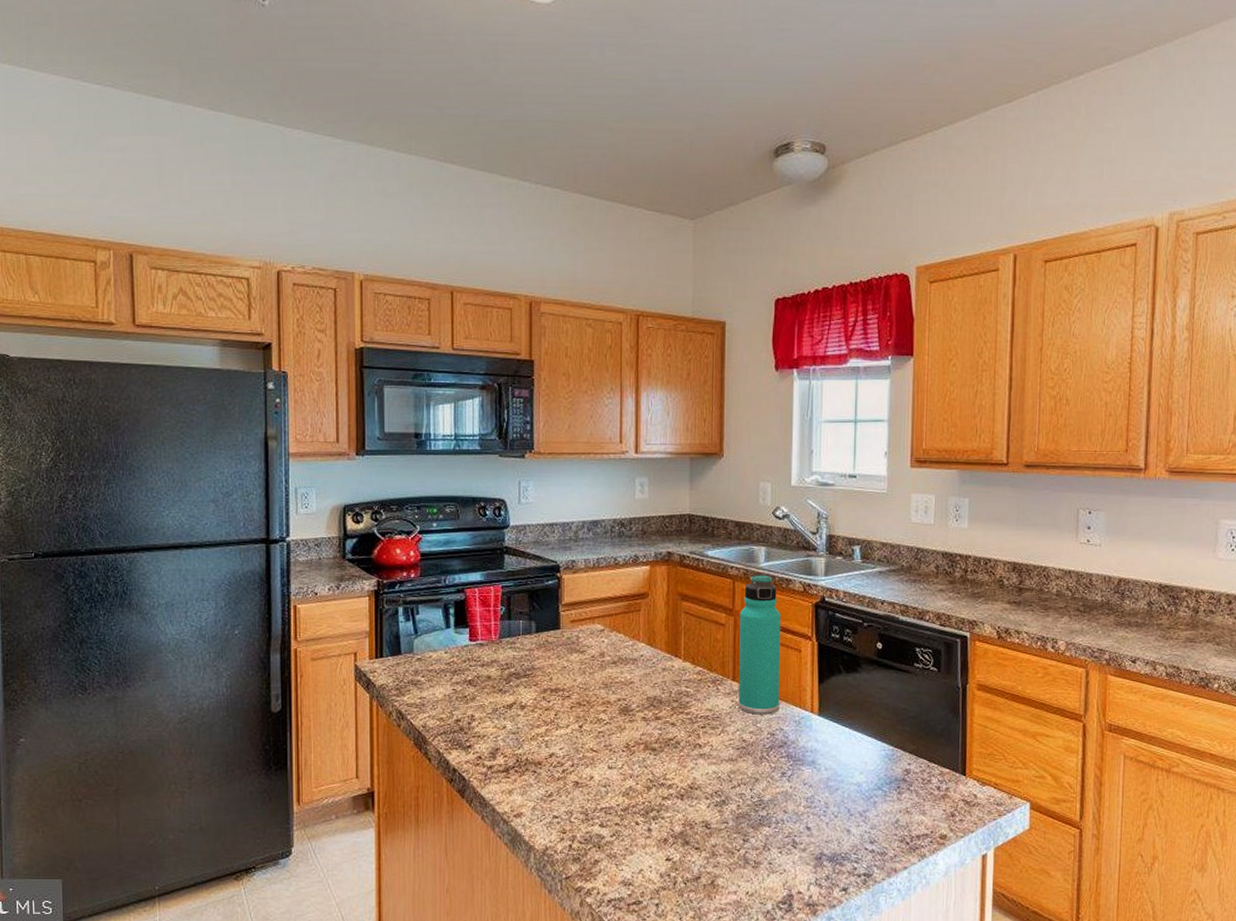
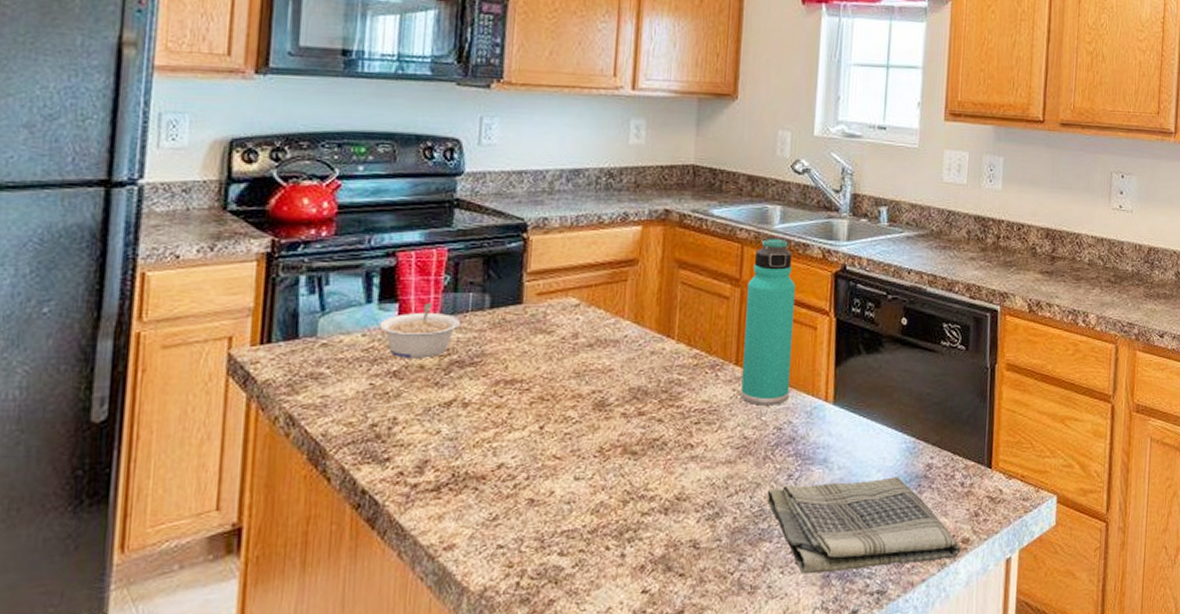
legume: none [457,628,515,671] -> present [379,302,462,359]
dish towel: none [764,779,940,855] -> present [767,477,962,574]

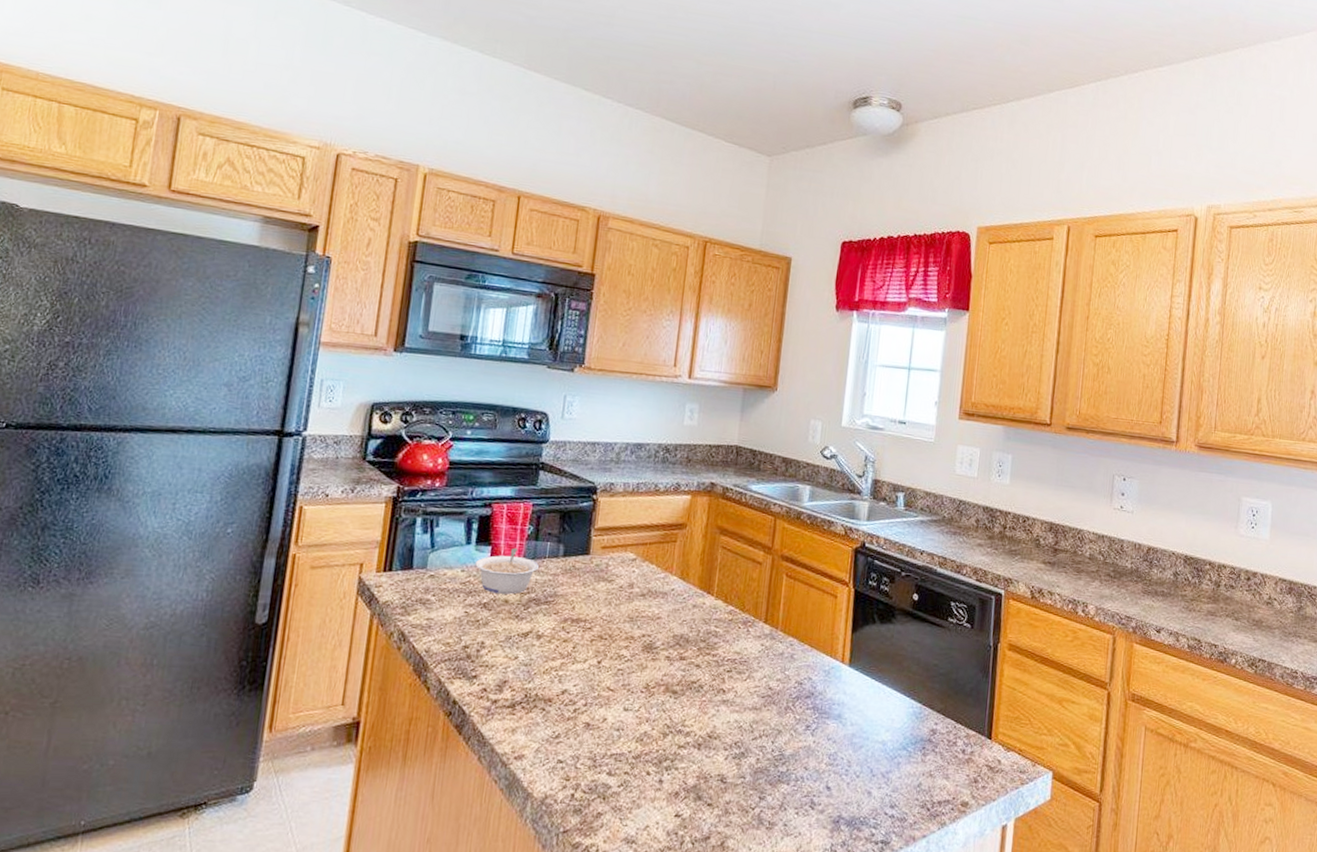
thermos bottle: present [741,237,796,406] -> none [768,513,820,662]
dish towel: present [767,477,962,574] -> none [787,734,961,820]

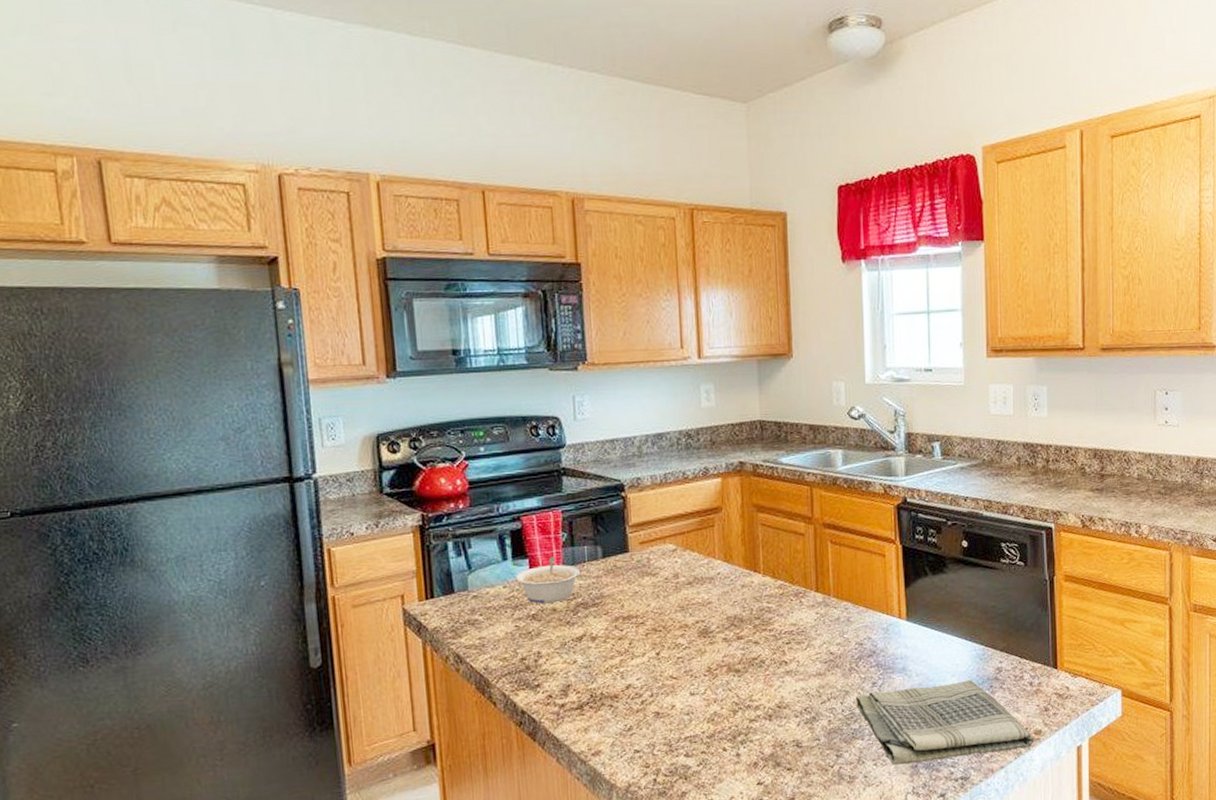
dish towel: none [787,734,961,820] -> present [855,680,1035,766]

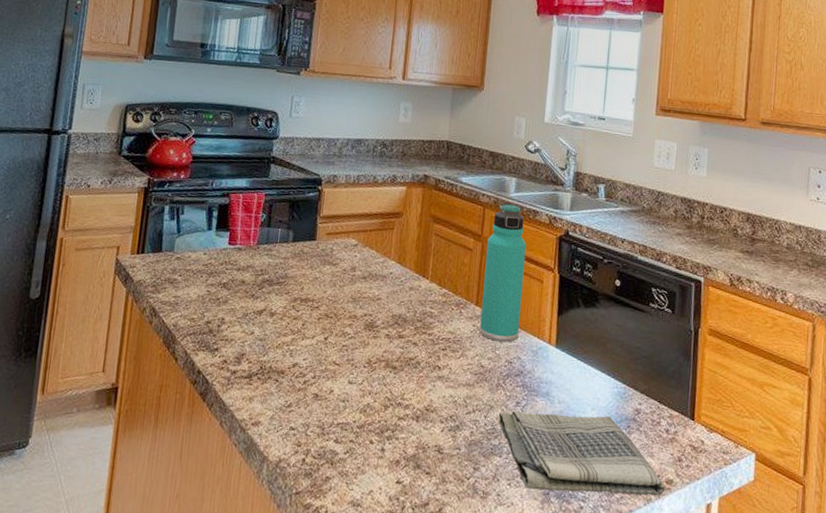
legume: present [516,556,581,604] -> none [216,233,272,276]
thermos bottle: none [820,478,866,626] -> present [479,203,527,343]

